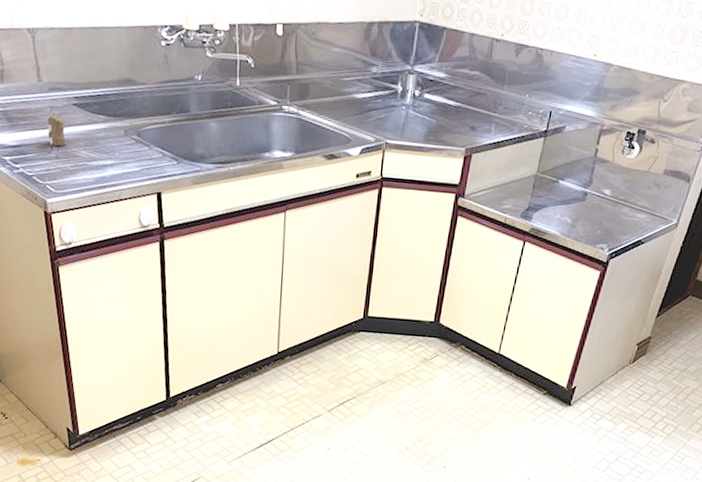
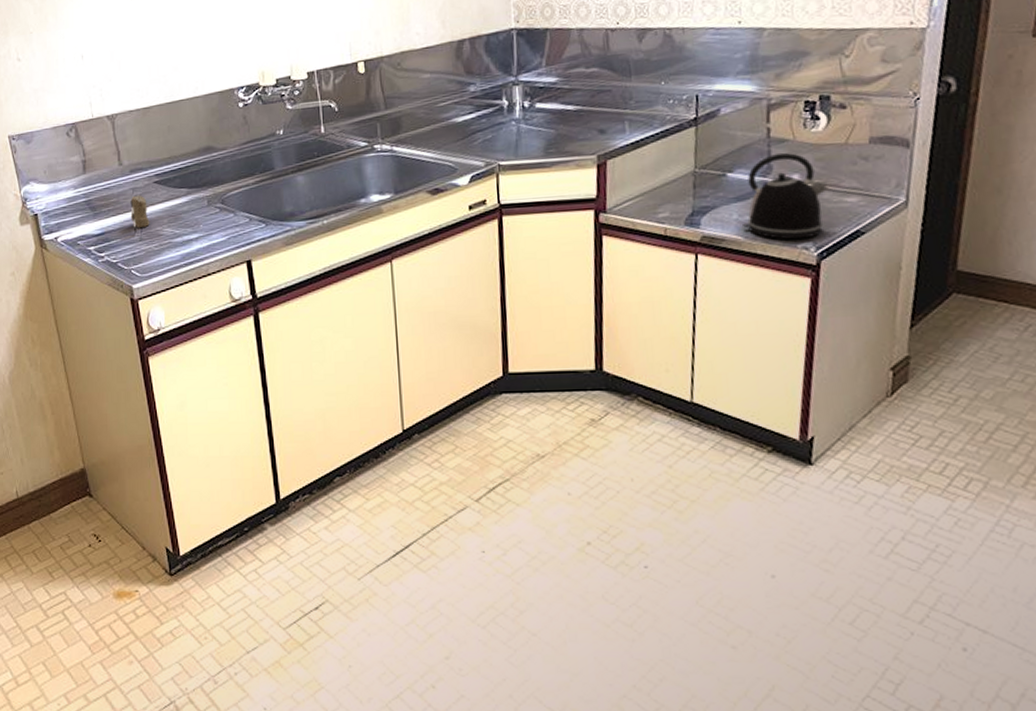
kettle: none [562,171,628,241] -> present [743,153,829,240]

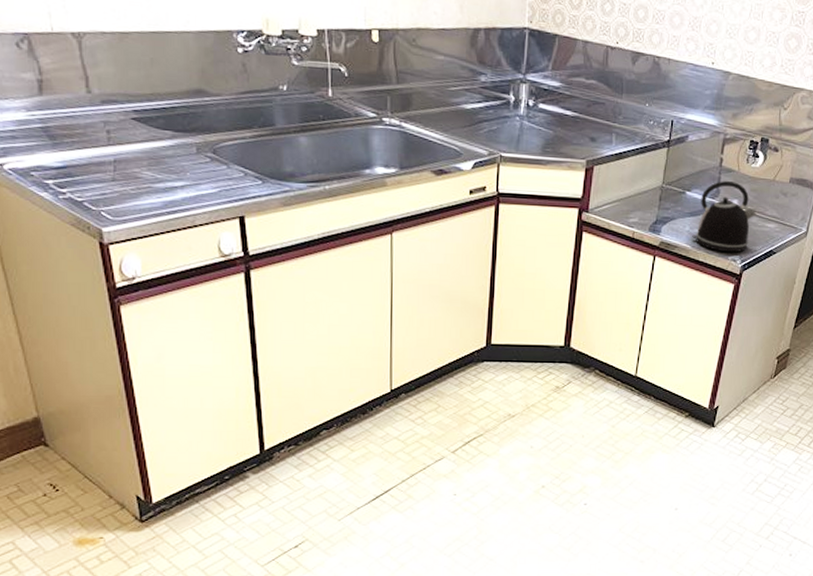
coral: present [130,195,150,234] -> none [101,130,126,173]

